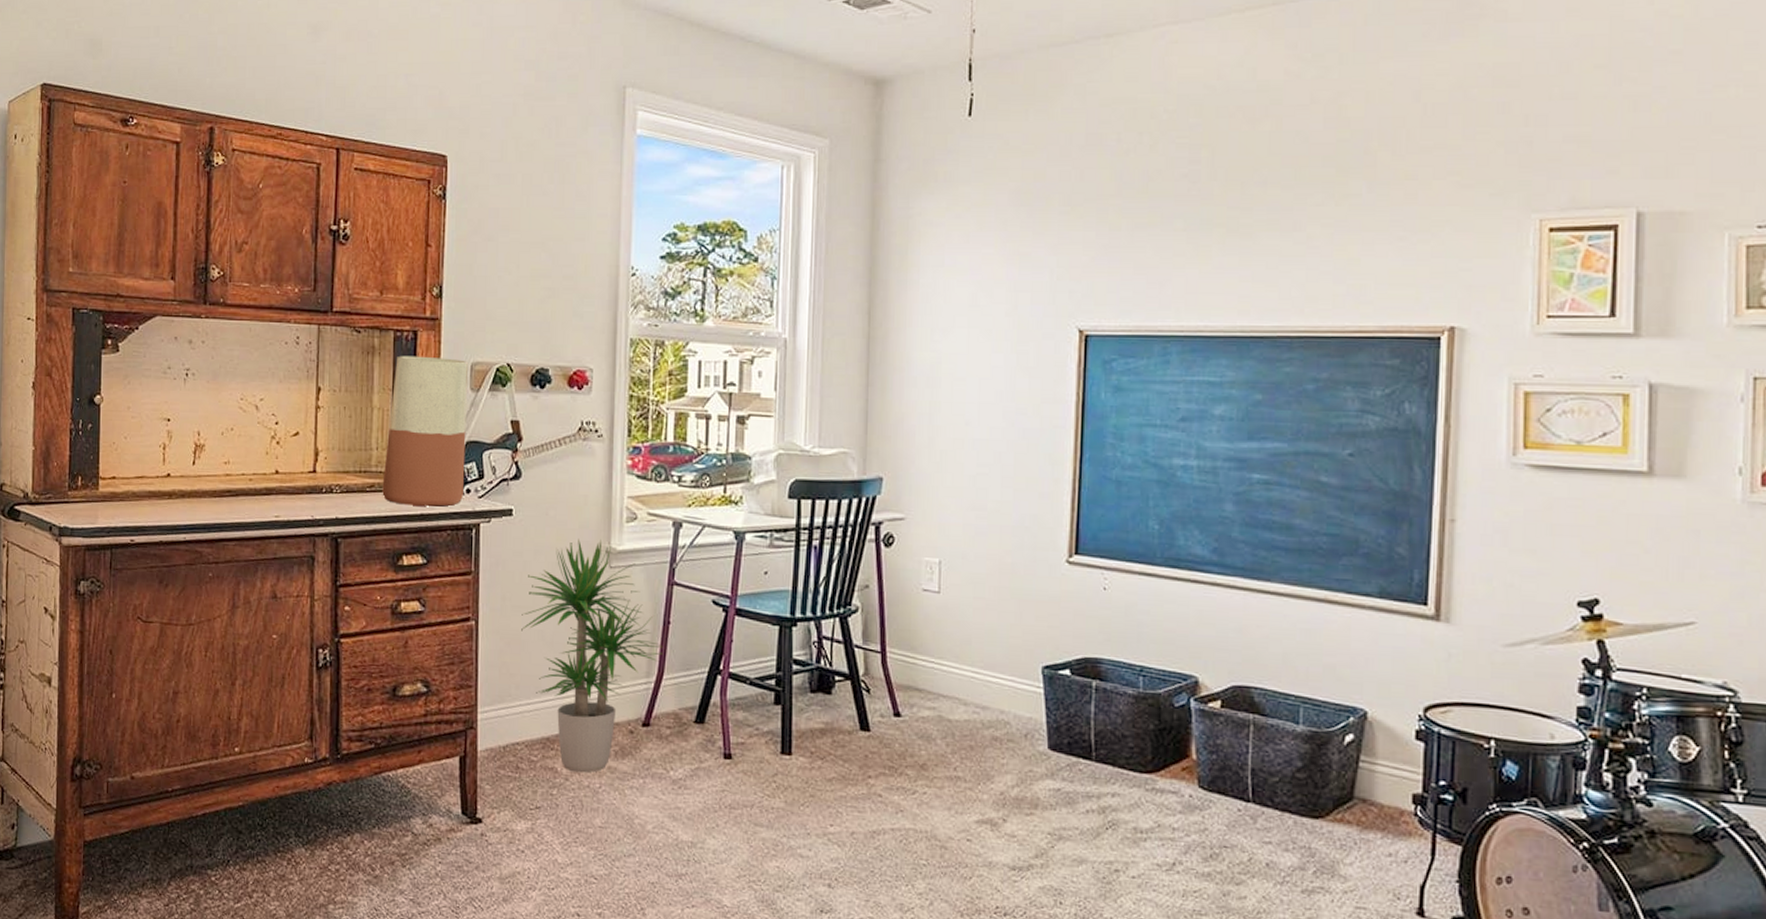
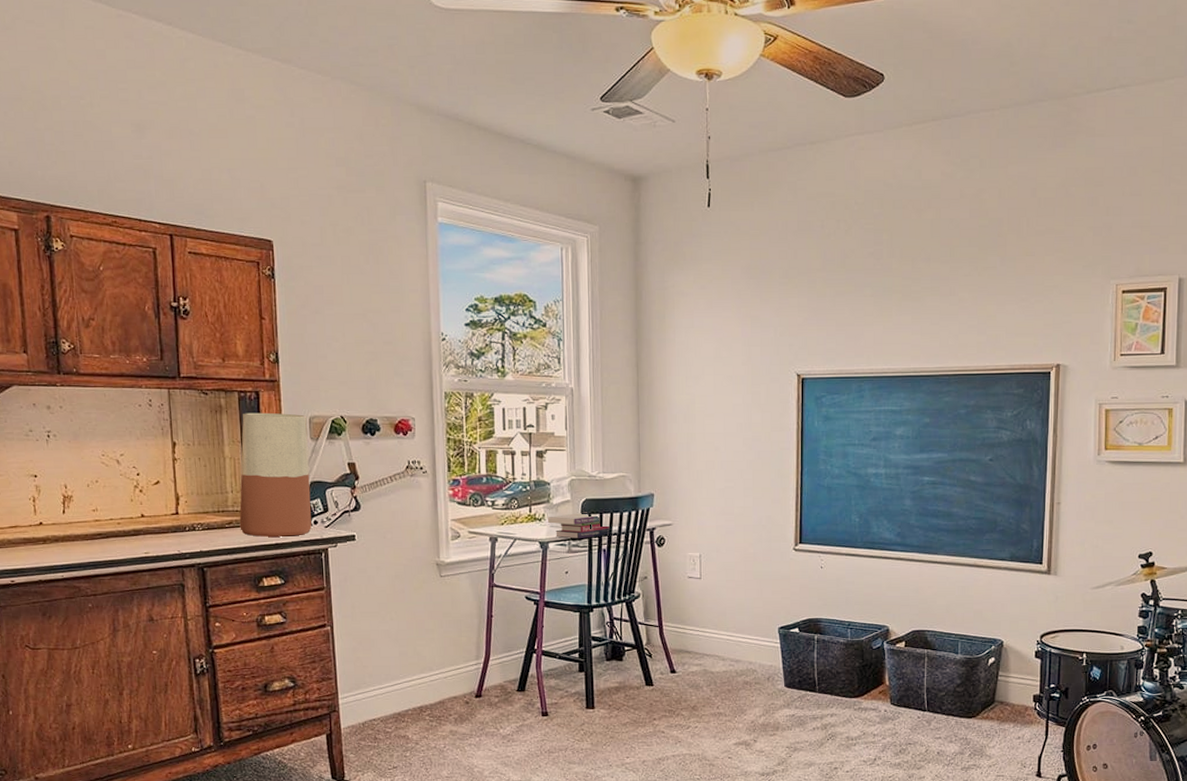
potted plant: present [521,539,663,773] -> none [370,555,488,738]
books: none [745,496,824,531] -> present [547,512,610,540]

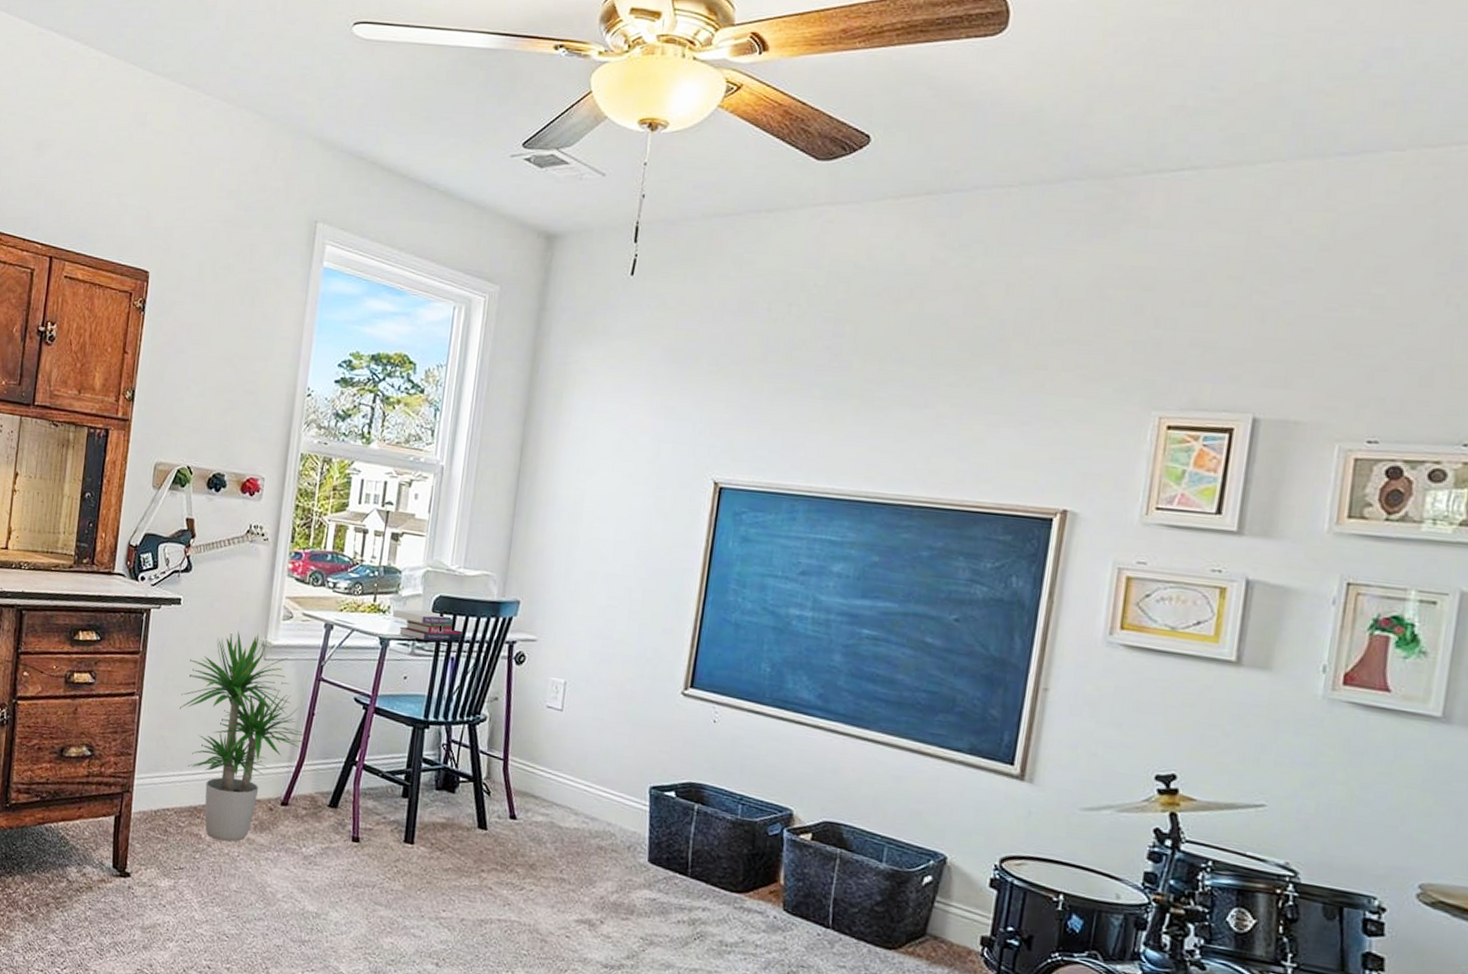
vase: present [239,412,312,537] -> none [65,450,153,590]
potted plant: none [370,555,488,738] -> present [180,631,306,842]

